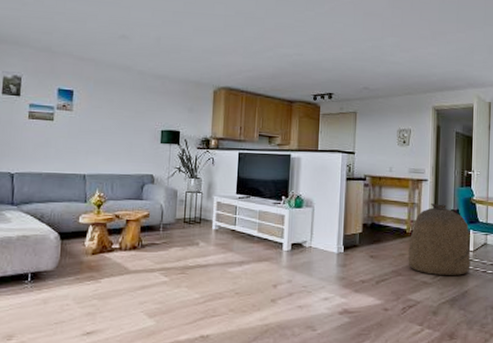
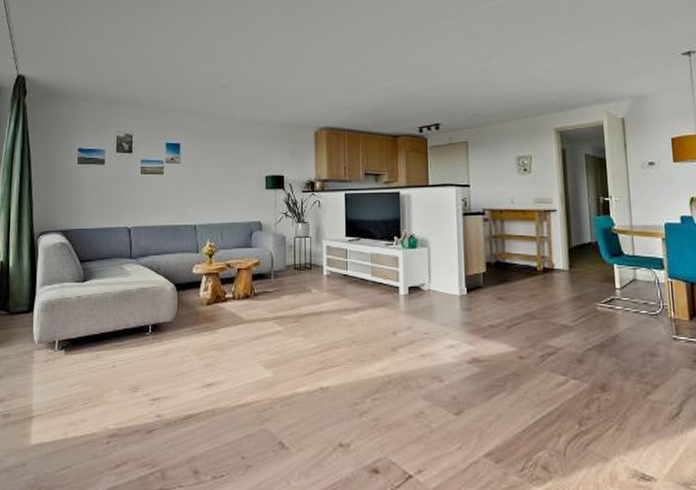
bag: present [408,204,471,275] -> none [541,236,619,317]

